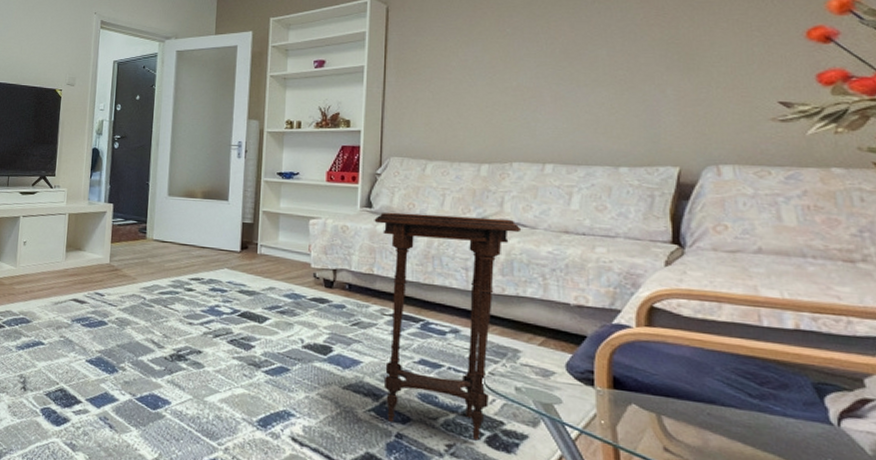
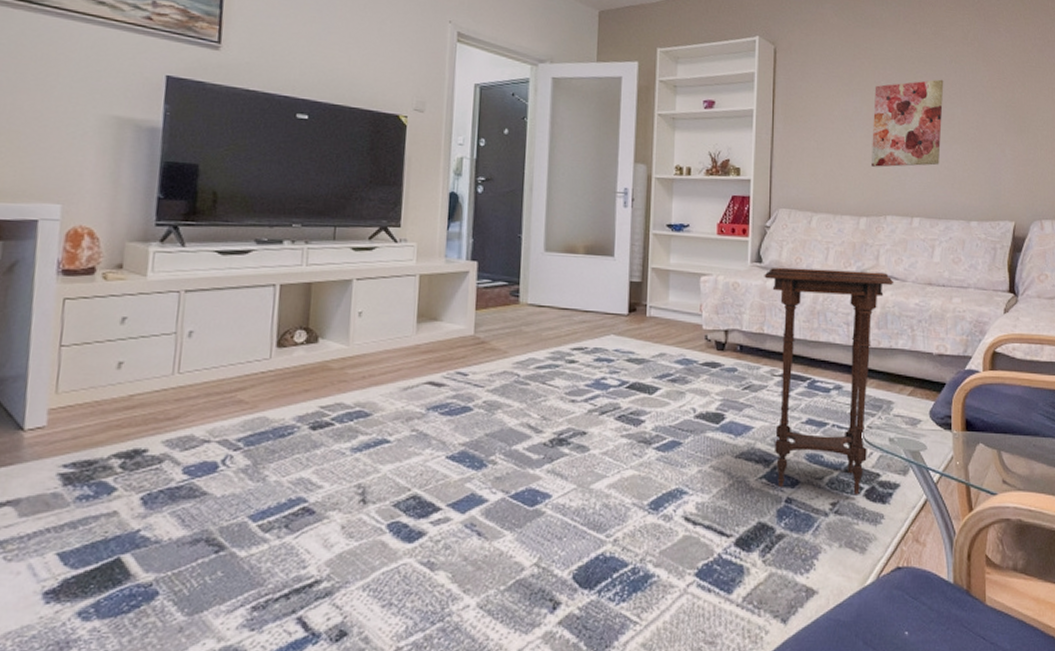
wall art: none [493,21,584,114] -> present [870,79,944,167]

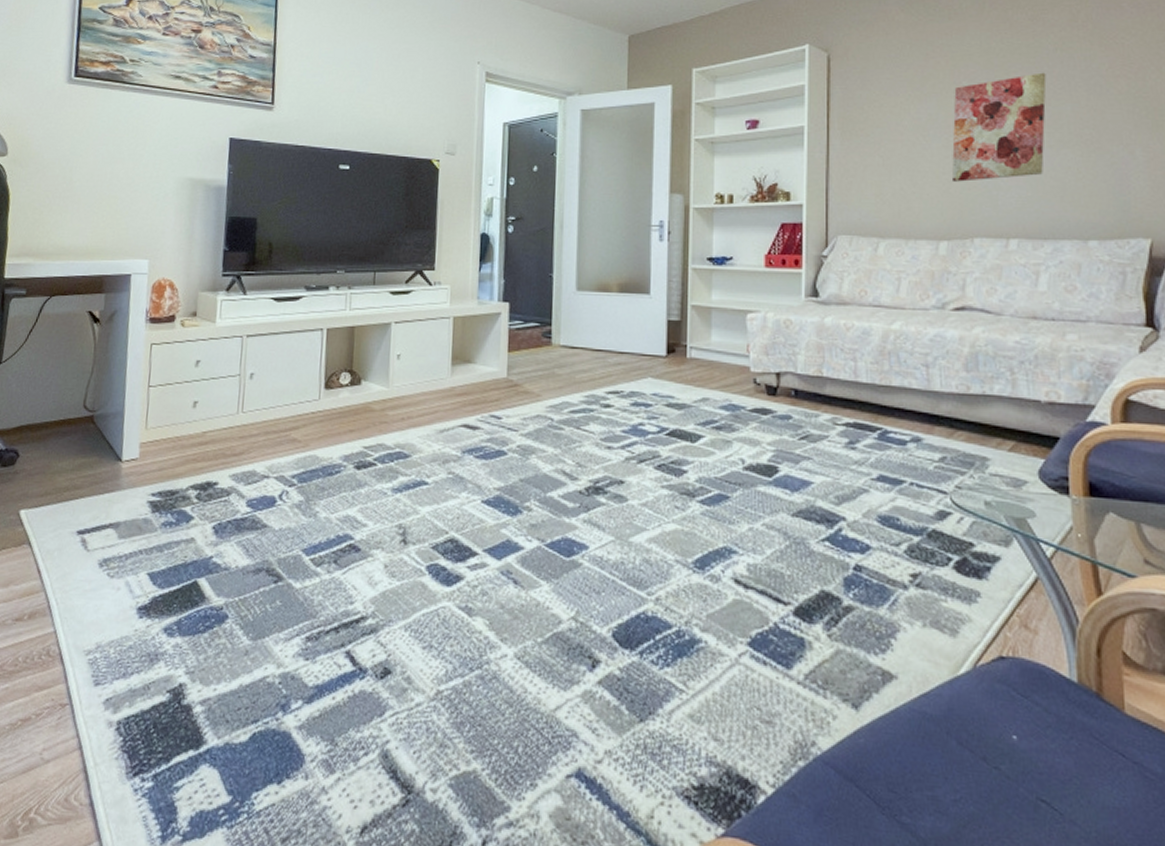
side table: present [764,267,894,495] -> none [821,301,986,567]

